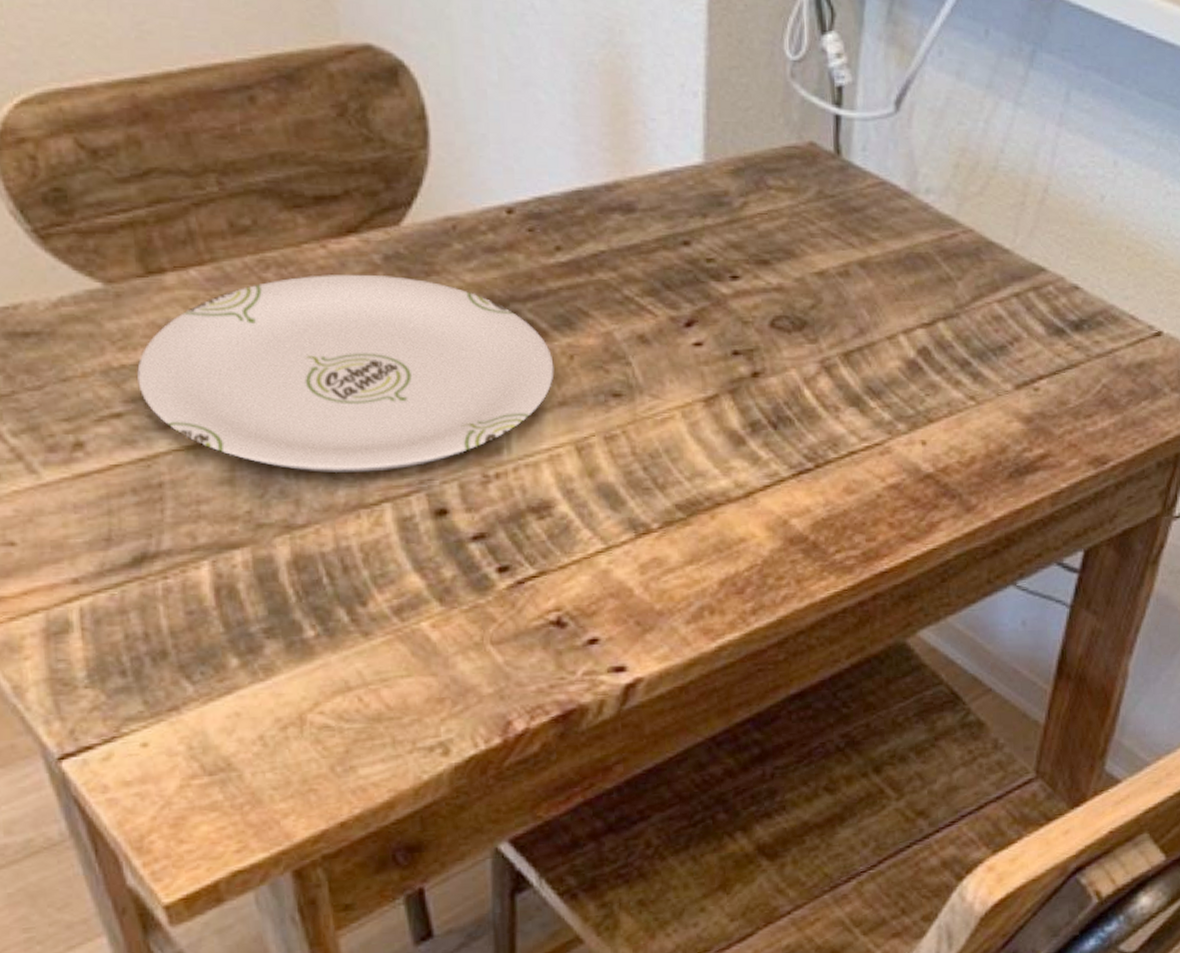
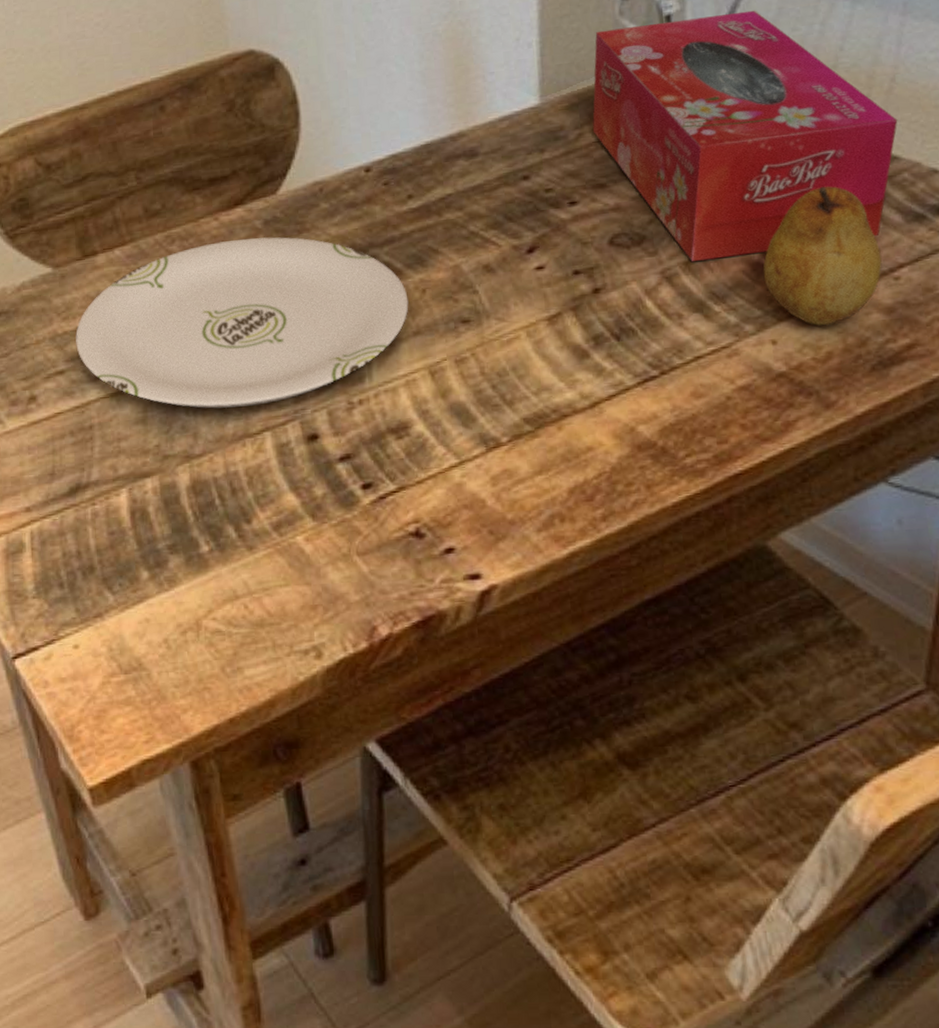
tissue box: none [758,91,1048,353] -> present [592,10,898,261]
fruit: none [917,290,1025,430] -> present [763,186,882,326]

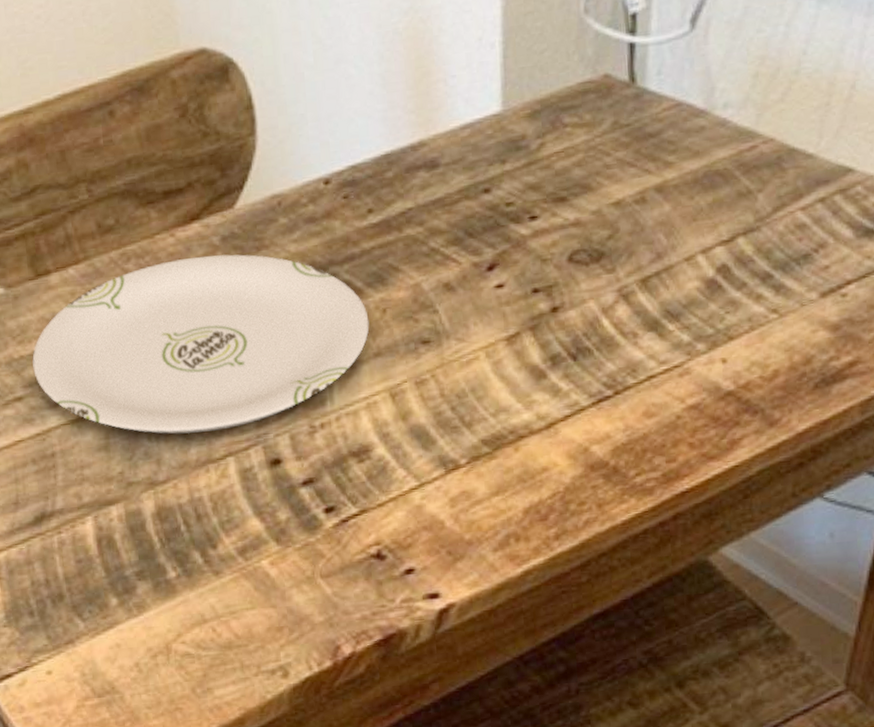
tissue box: present [592,10,898,261] -> none [554,9,855,279]
fruit: present [763,186,882,326] -> none [716,200,832,344]

